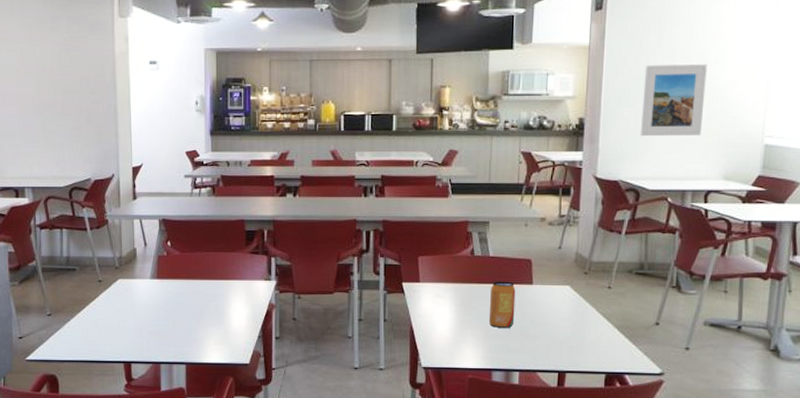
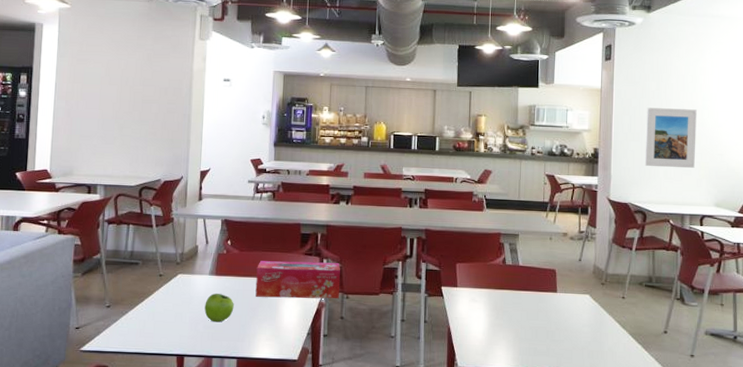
fruit: none [148,298,179,328] -> present [204,293,234,322]
tissue box: none [200,261,291,300] -> present [255,261,341,299]
beverage can: present [488,281,516,328] -> none [518,288,542,332]

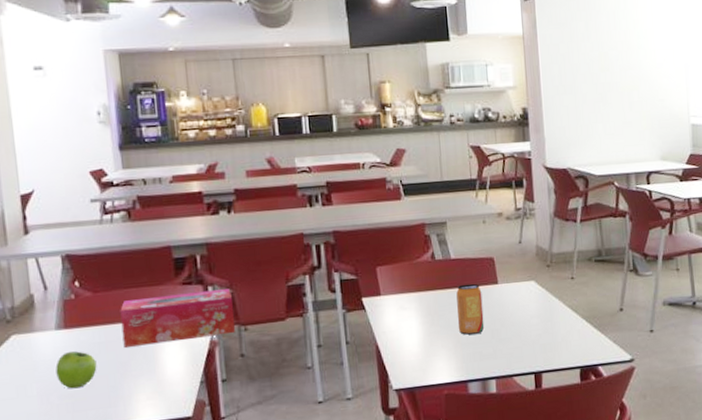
beverage can: none [518,288,542,332] -> present [456,283,485,335]
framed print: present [644,107,697,169] -> none [577,50,636,123]

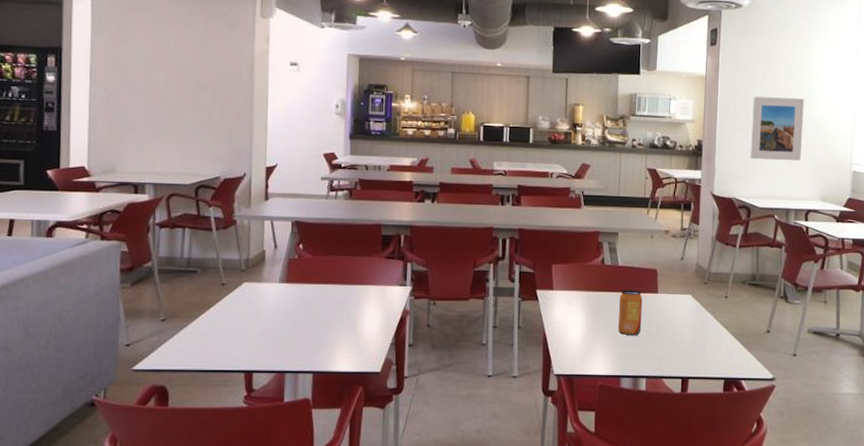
fruit: present [55,351,97,389] -> none [275,303,308,334]
tissue box: present [120,289,236,348] -> none [332,265,427,306]
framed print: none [577,50,636,123] -> present [750,96,804,161]

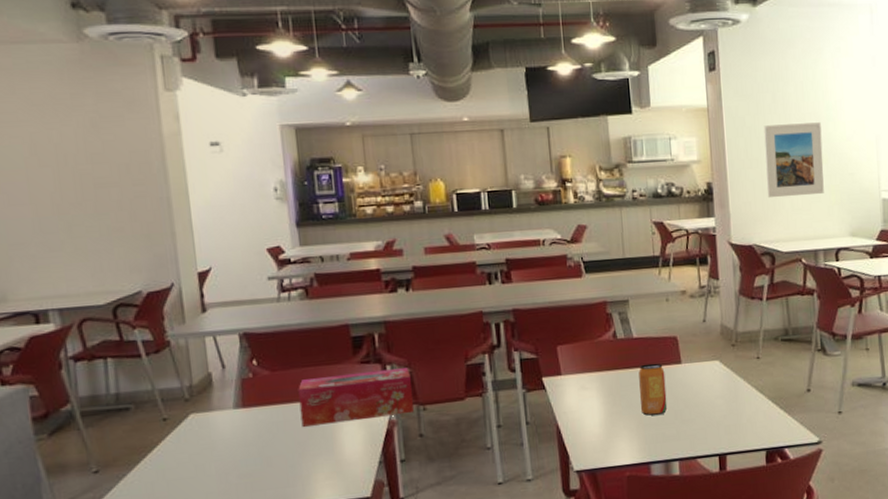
tissue box: none [332,265,427,306] -> present [298,368,415,427]

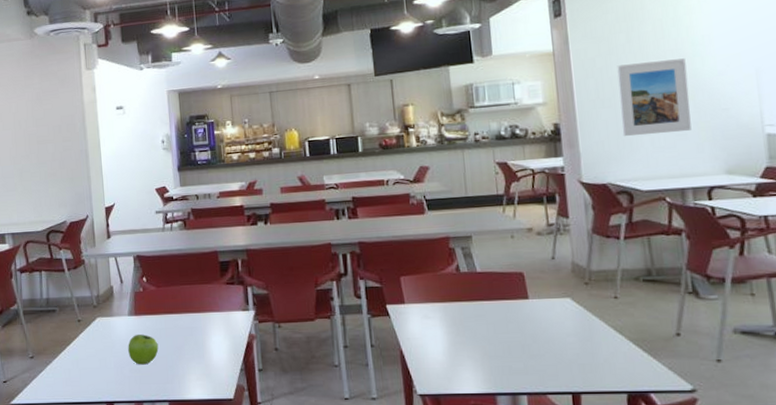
fruit: none [234,430,276,469] -> present [128,334,159,365]
tissue box: present [298,368,415,427] -> none [177,290,271,334]
beverage can: present [639,363,668,416] -> none [483,297,514,348]

